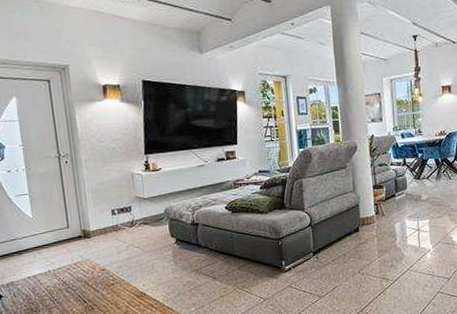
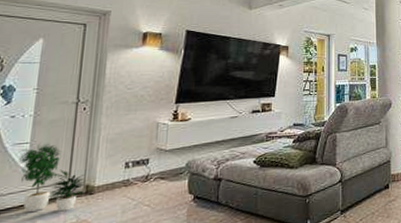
potted plant: none [23,194,84,253] -> present [17,143,87,213]

